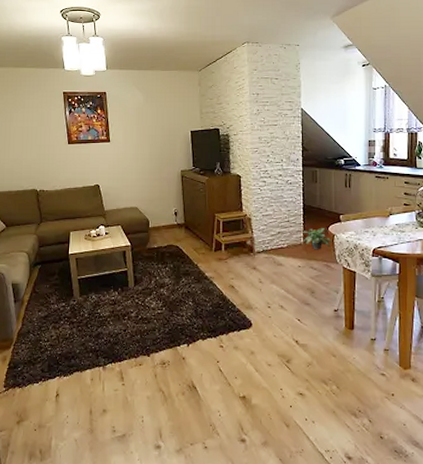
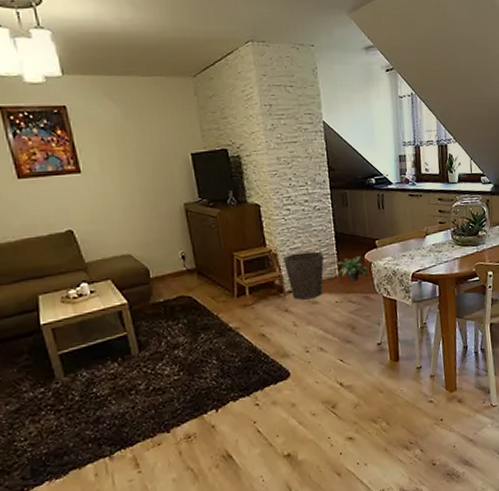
waste bin: none [255,219,292,261] -> present [282,251,324,300]

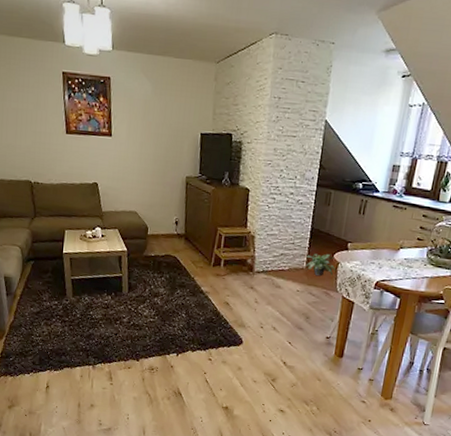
waste bin: present [282,251,324,300] -> none [258,239,296,283]

